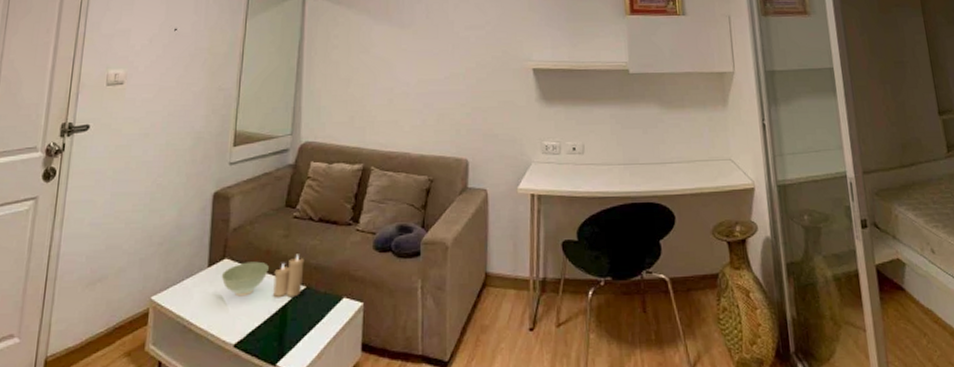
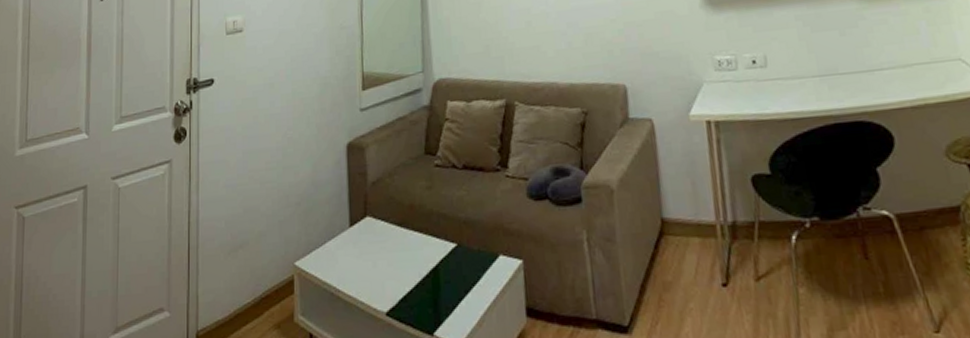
bowl: present [221,261,269,297] -> none [364,218,414,259]
candle: present [272,254,305,298] -> none [420,207,453,258]

